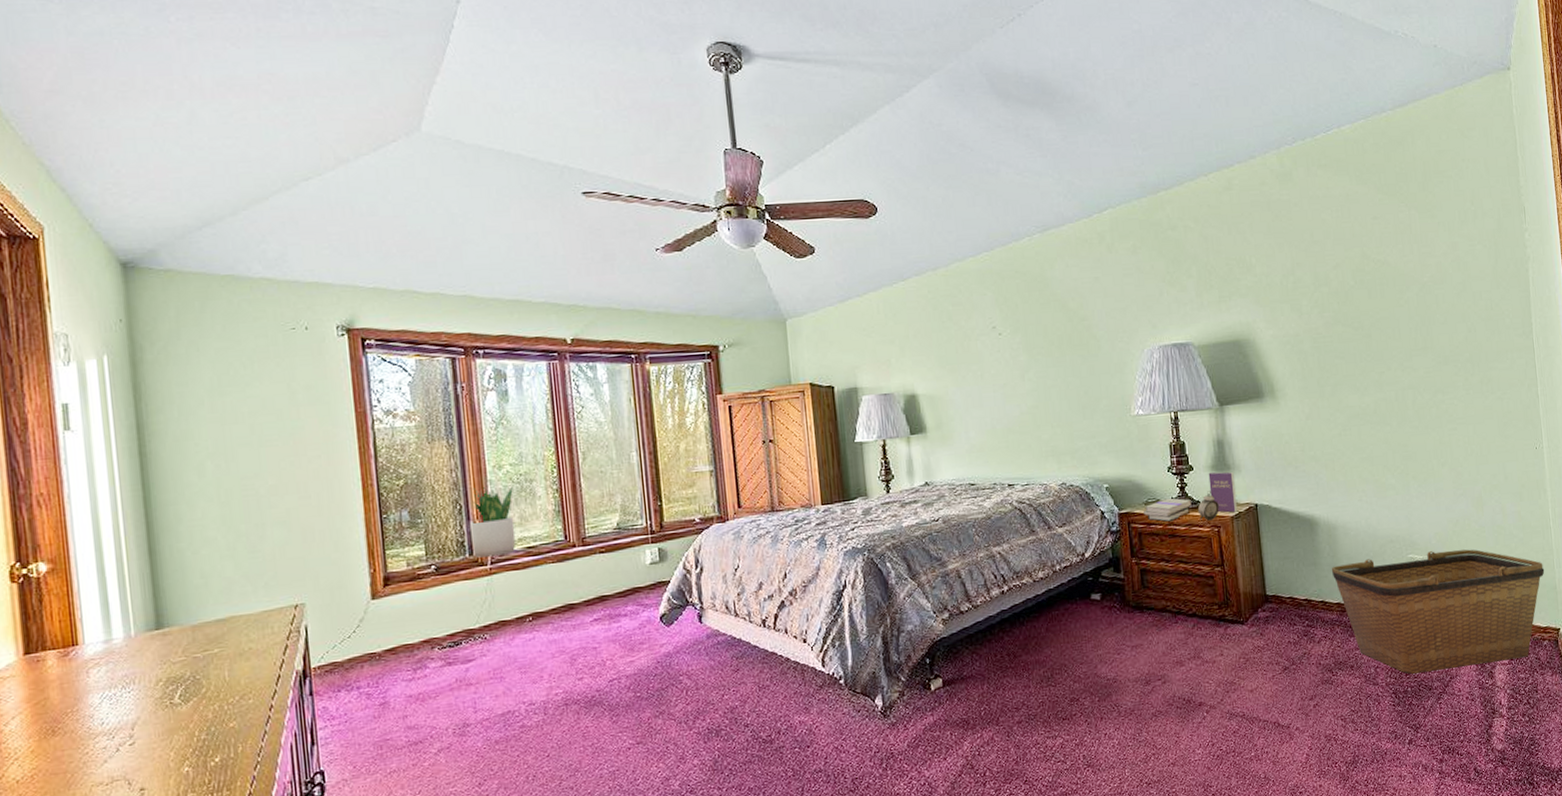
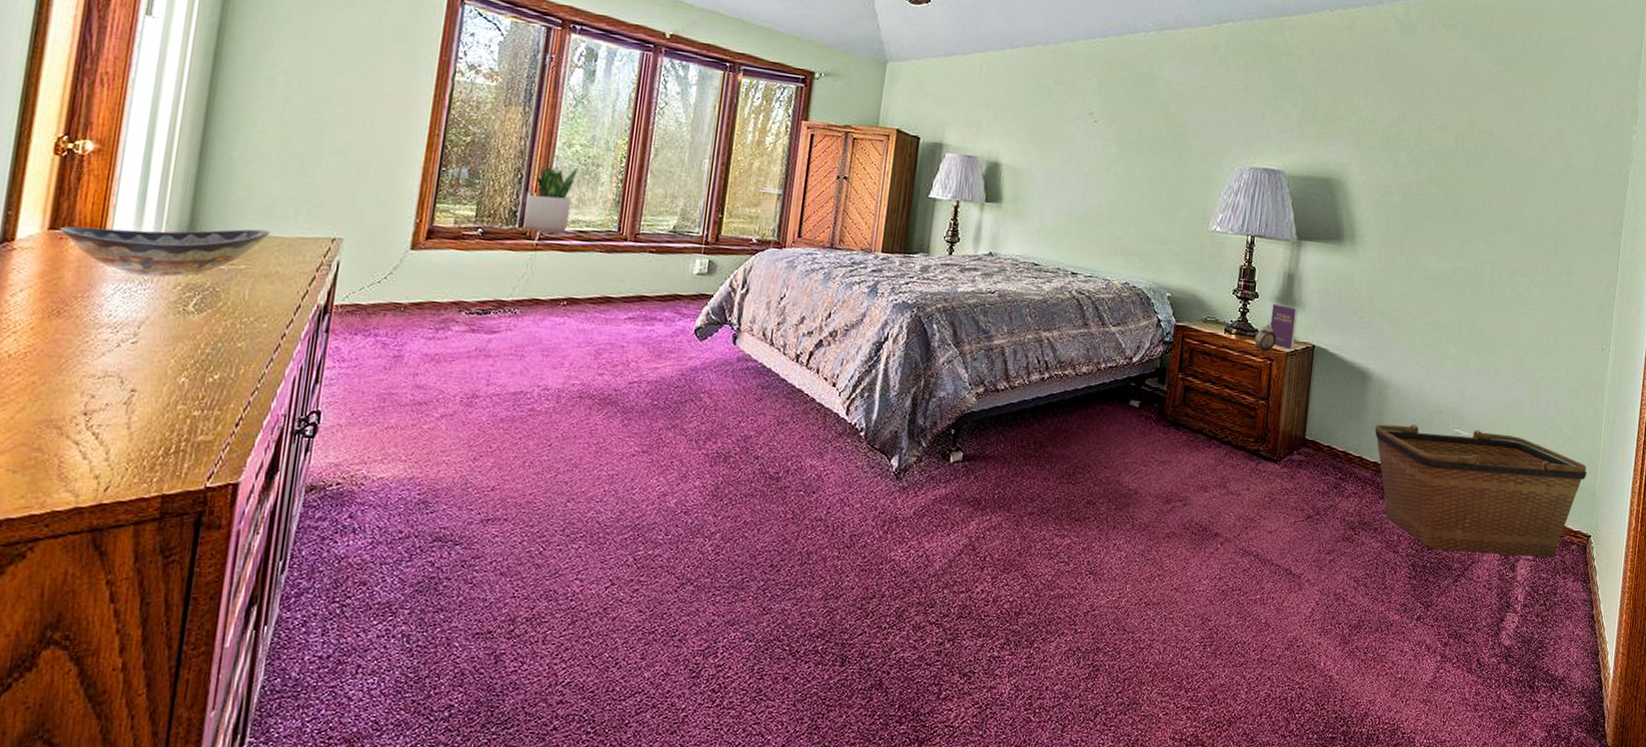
decorative bowl: none [34,611,234,681] -> present [59,226,270,276]
books: present [1142,498,1192,522] -> none [1199,320,1250,344]

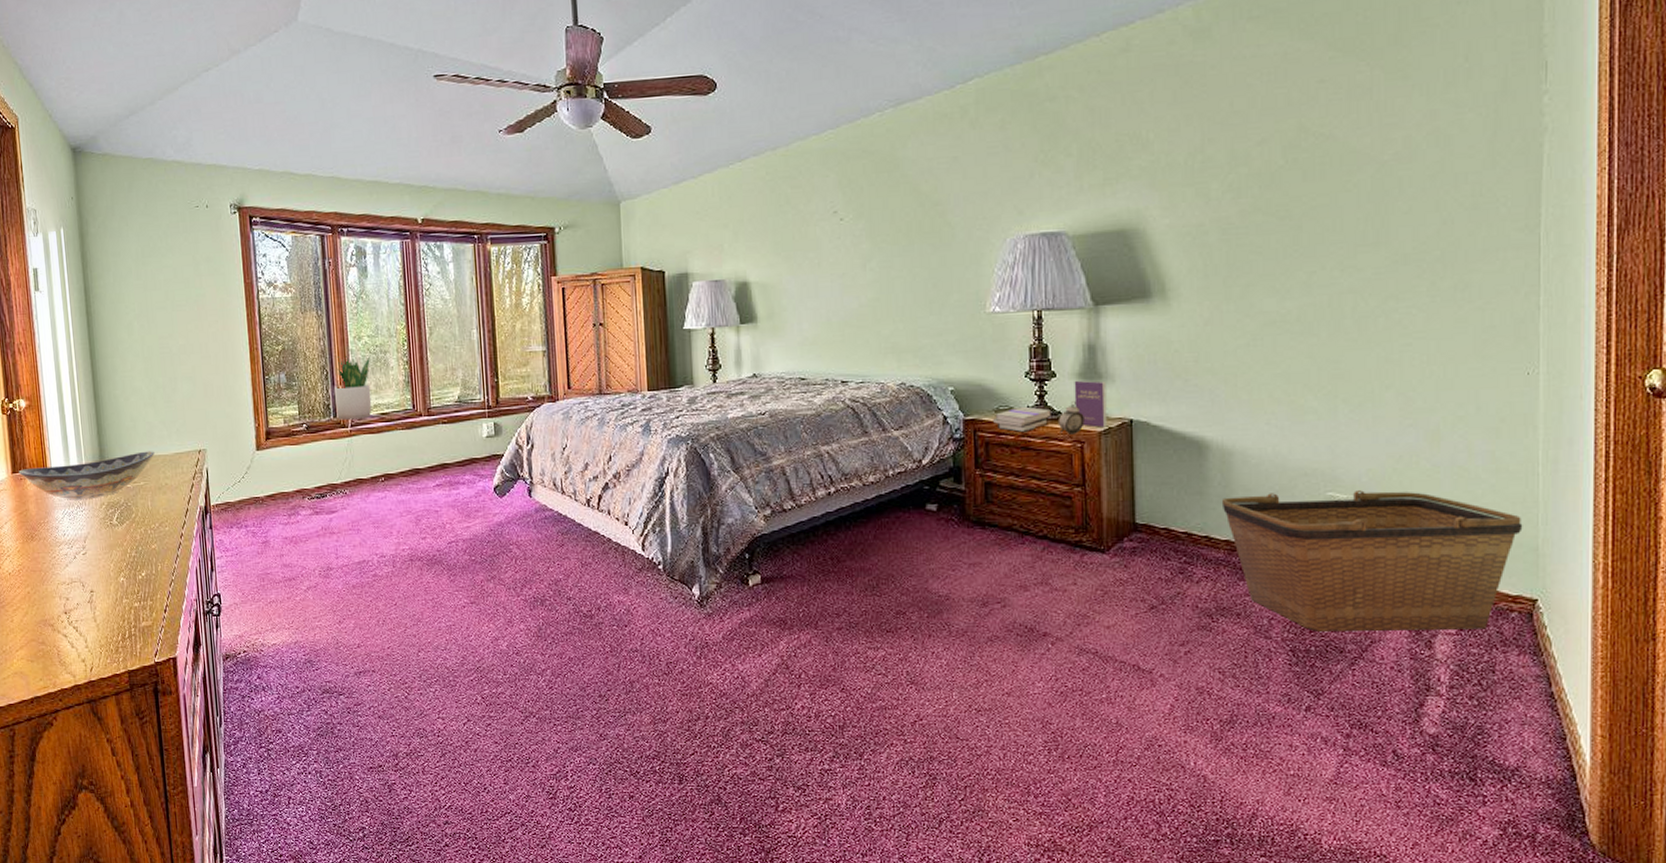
books: none [1199,320,1250,344] -> present [992,406,1051,432]

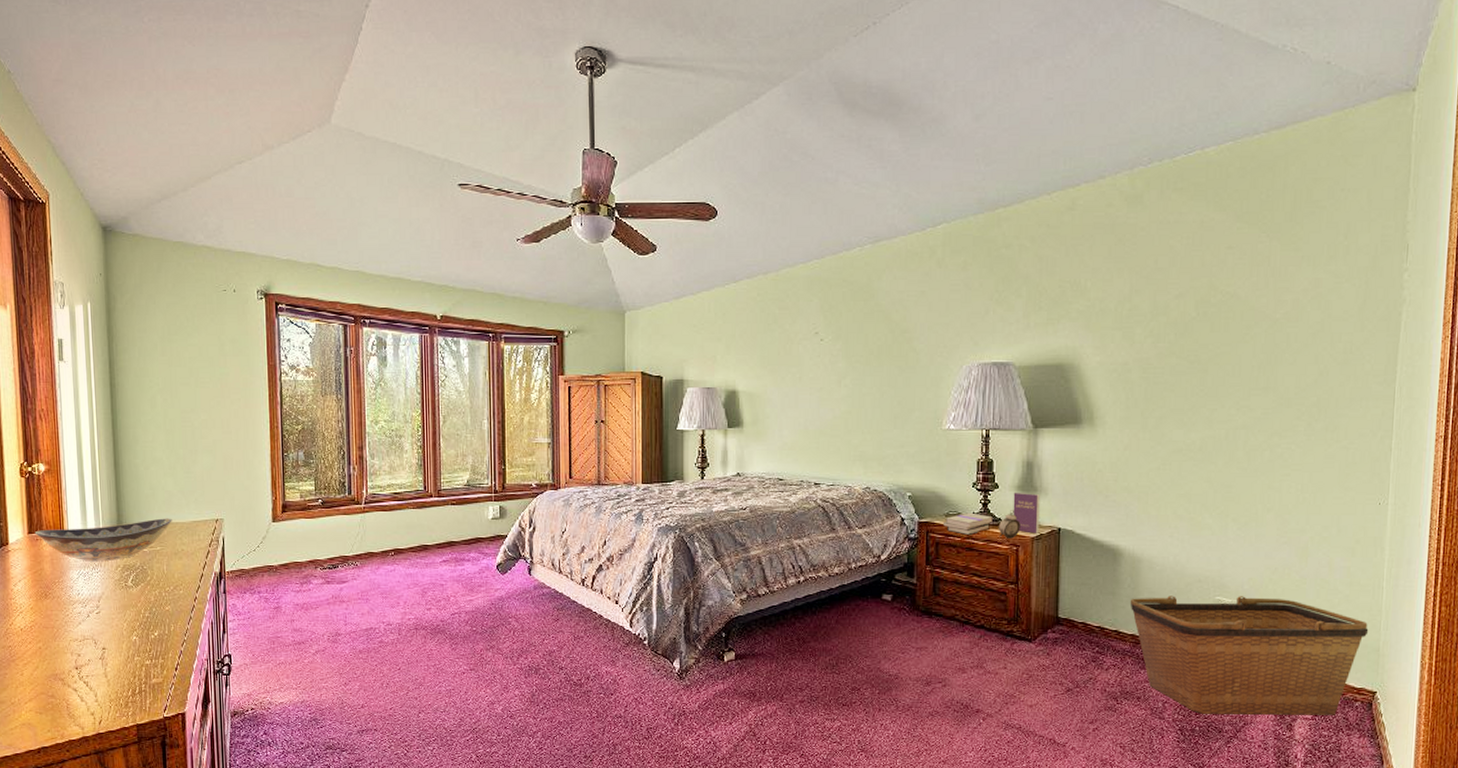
planter: present [333,356,372,420] -> none [349,438,386,497]

